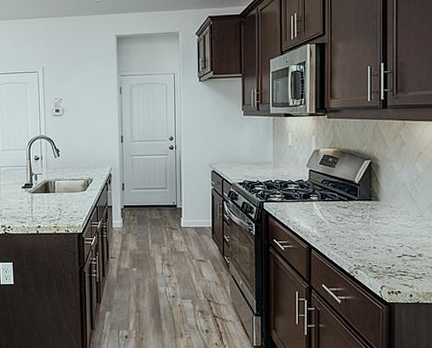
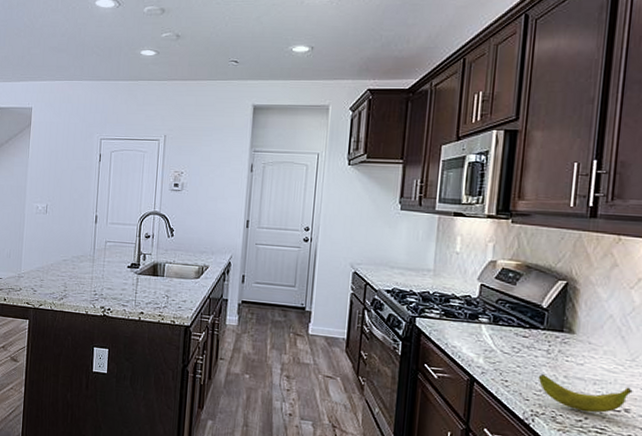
banana: none [357,236,423,261] -> present [538,374,633,413]

